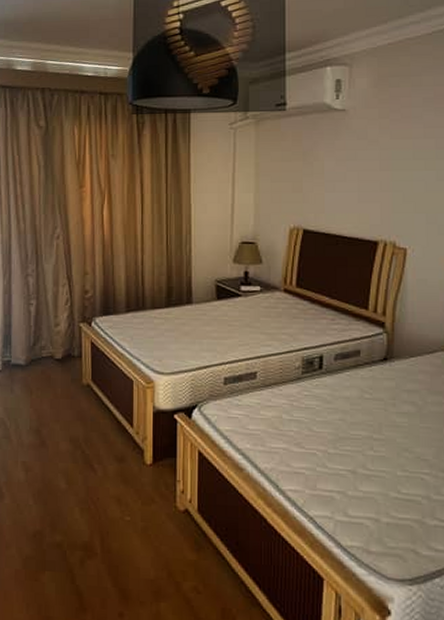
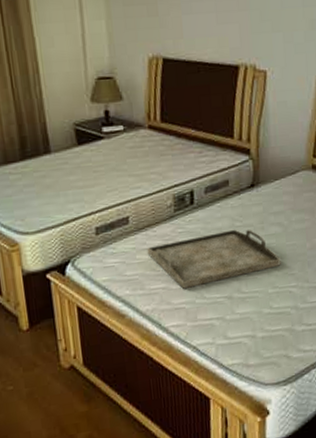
serving tray: none [271,400,413,454] -> present [147,229,281,289]

